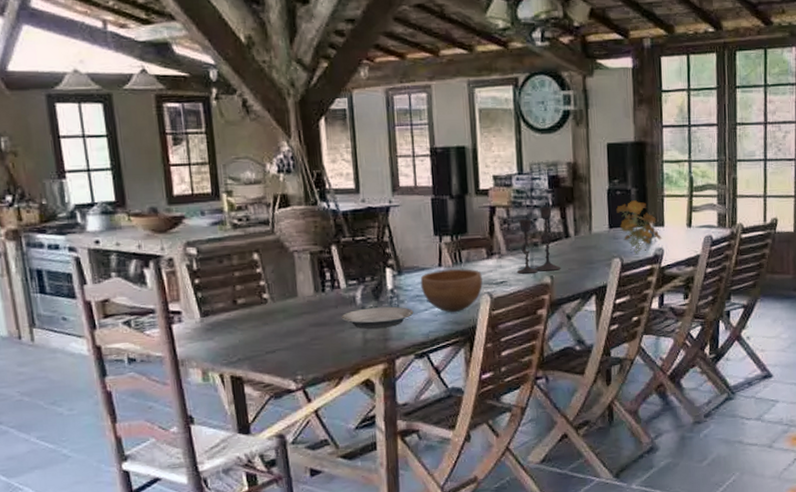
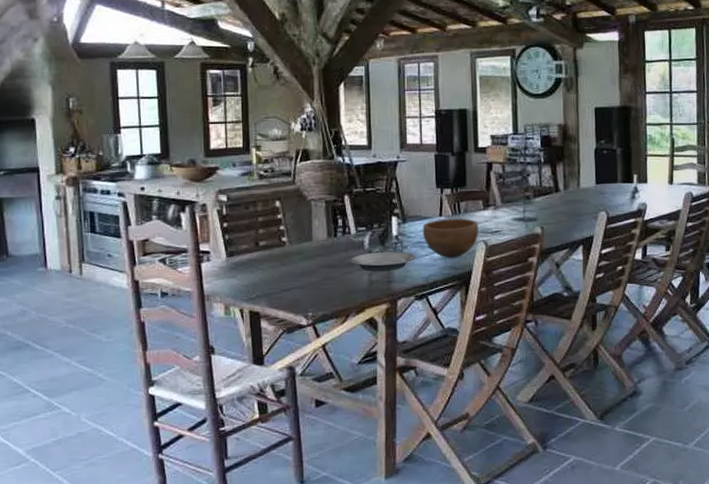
candlestick: present [517,206,561,274] -> none [511,163,551,224]
flower arrangement: present [615,200,663,254] -> none [602,159,646,208]

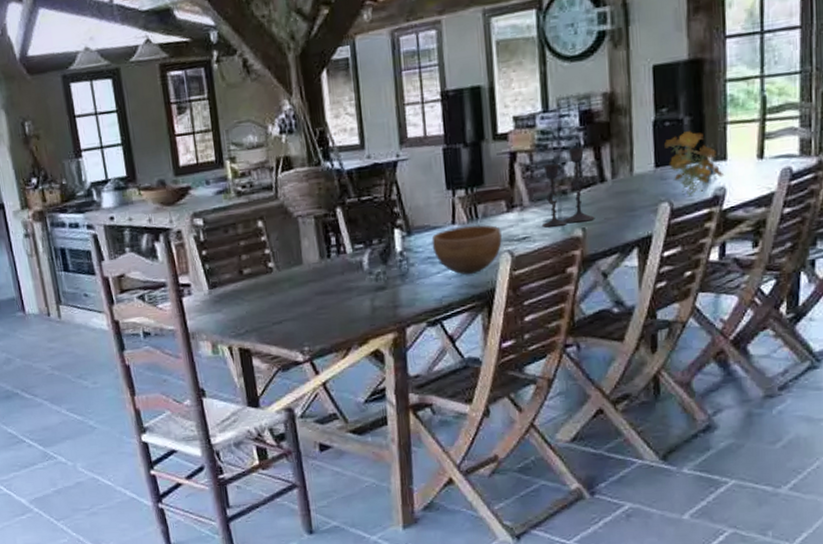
plate: present [350,251,416,272] -> none [348,270,425,296]
candlestick: none [511,163,551,224] -> present [543,147,595,228]
flower arrangement: none [602,159,646,208] -> present [663,131,725,196]

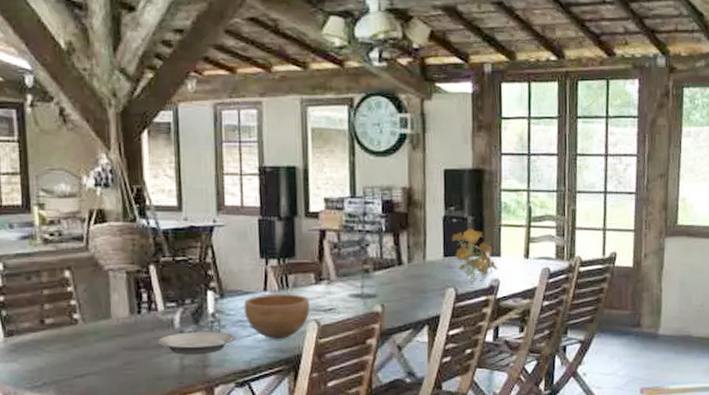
plate: none [348,270,425,296] -> present [157,331,236,355]
candlestick: present [543,147,595,228] -> none [347,232,393,301]

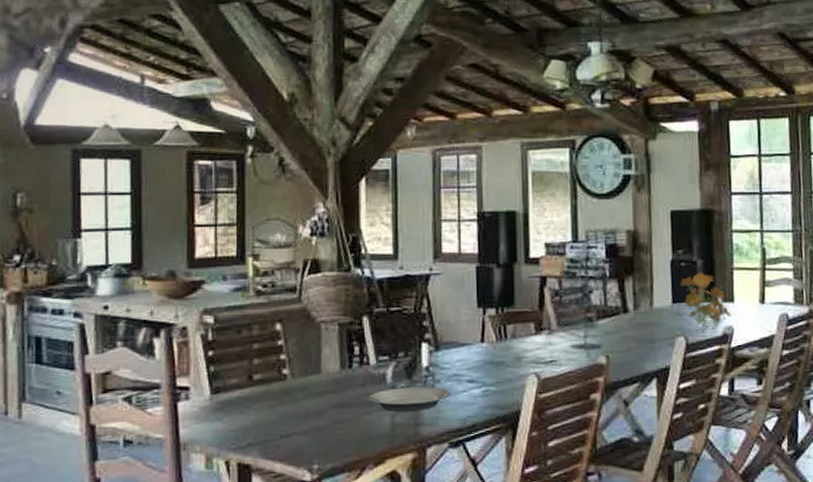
bowl: present [243,294,310,339] -> none [459,345,529,395]

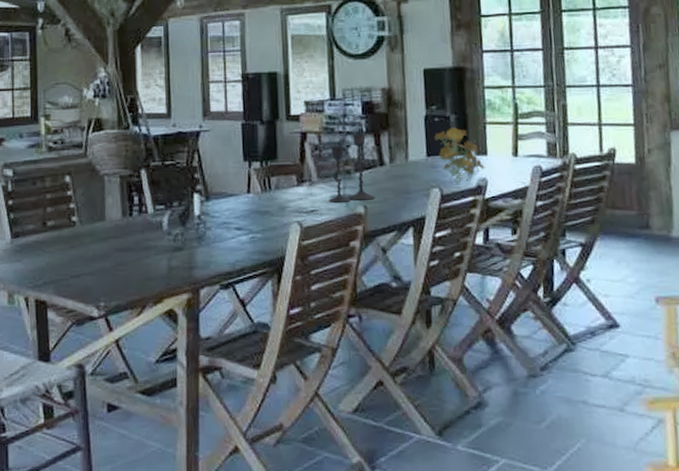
plate: present [368,386,451,413] -> none [147,233,221,257]
candlestick: none [569,277,618,352] -> present [329,132,376,203]

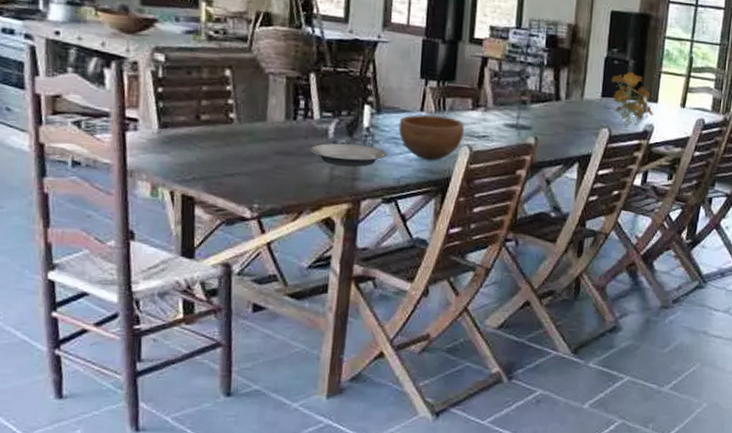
plate: none [147,233,221,257] -> present [310,143,388,167]
bowl: none [228,196,292,241] -> present [398,115,464,160]
candlestick: present [329,132,376,203] -> none [502,65,547,132]

